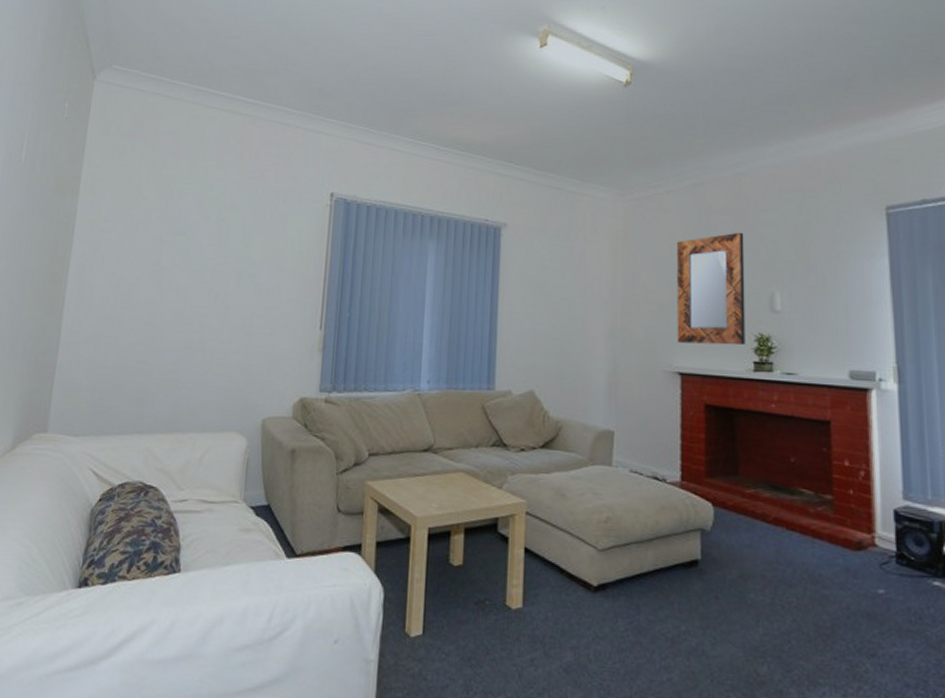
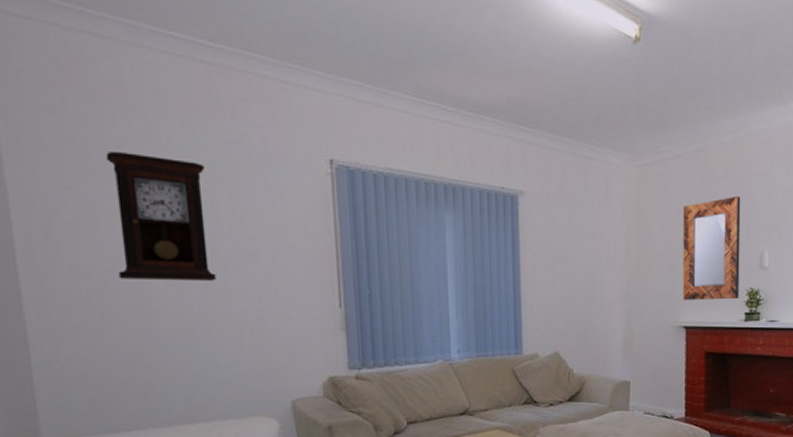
pendulum clock: none [140,185,227,298] -> present [106,151,216,281]

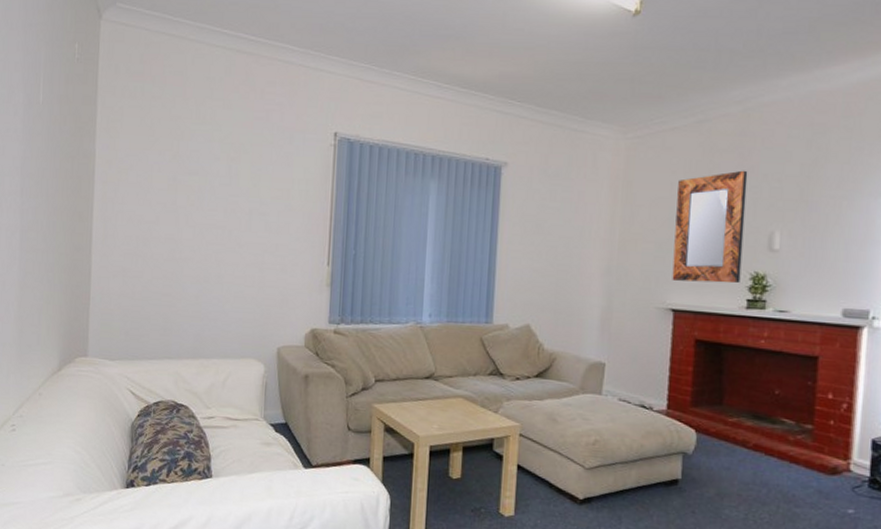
pendulum clock: present [106,151,216,281] -> none [160,126,235,235]

